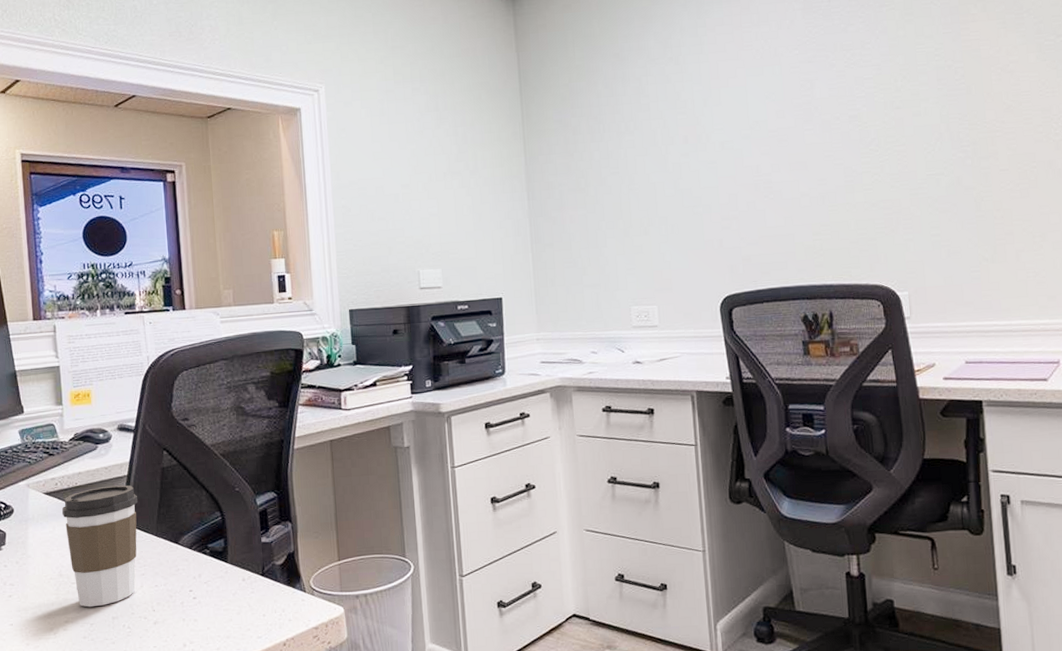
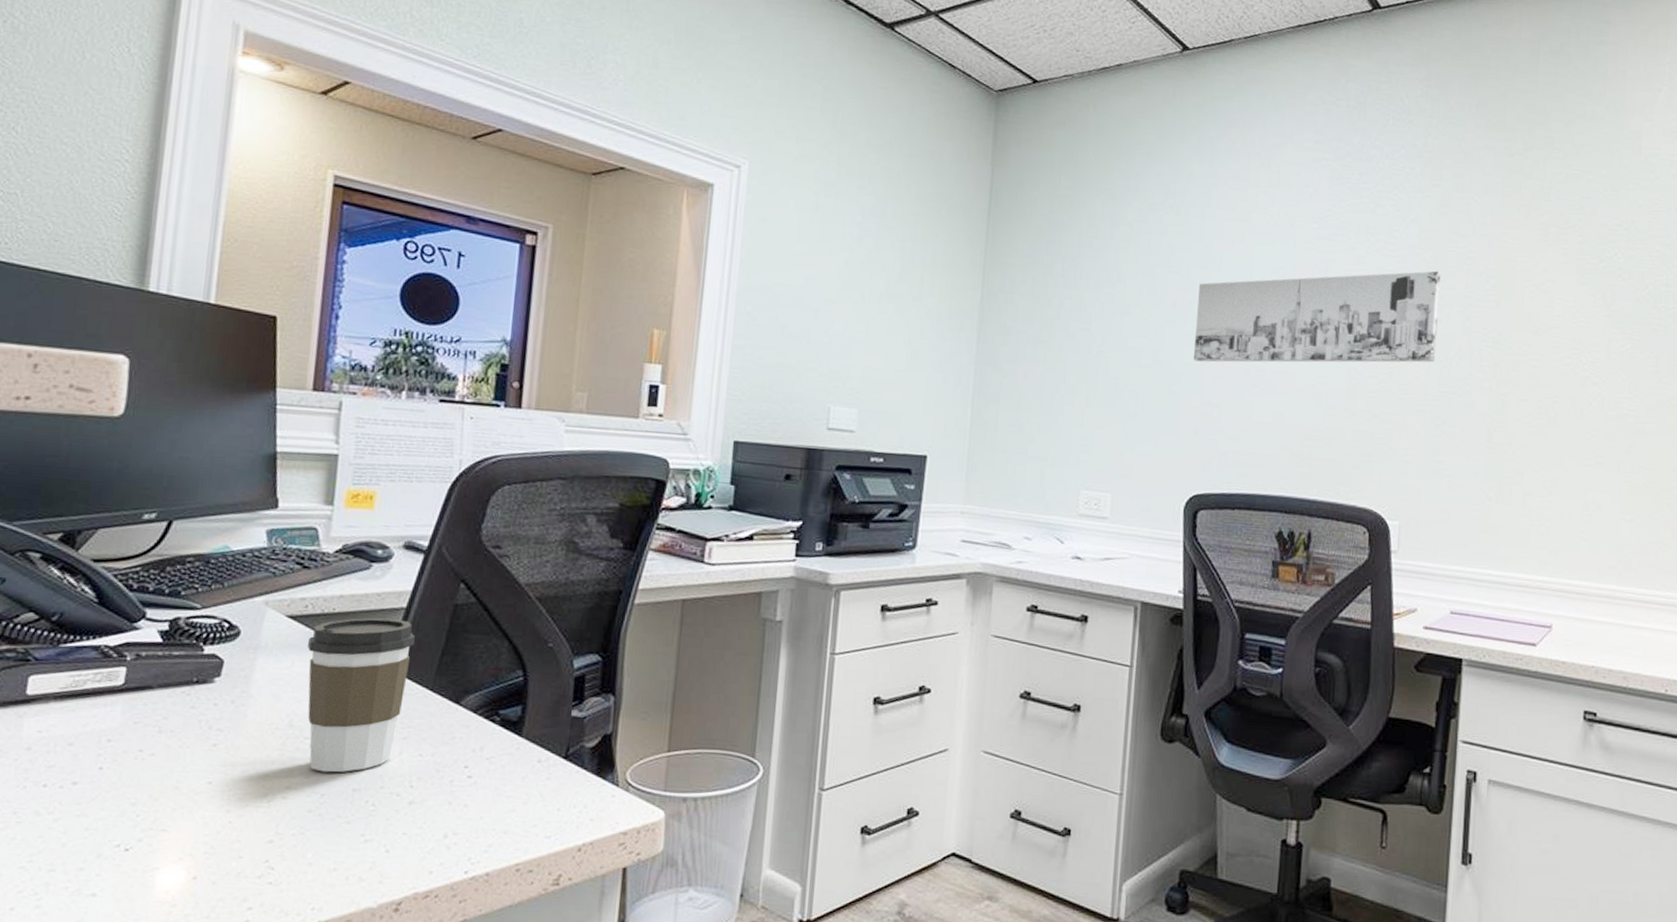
wall art: none [704,71,920,184] -> present [1194,271,1441,363]

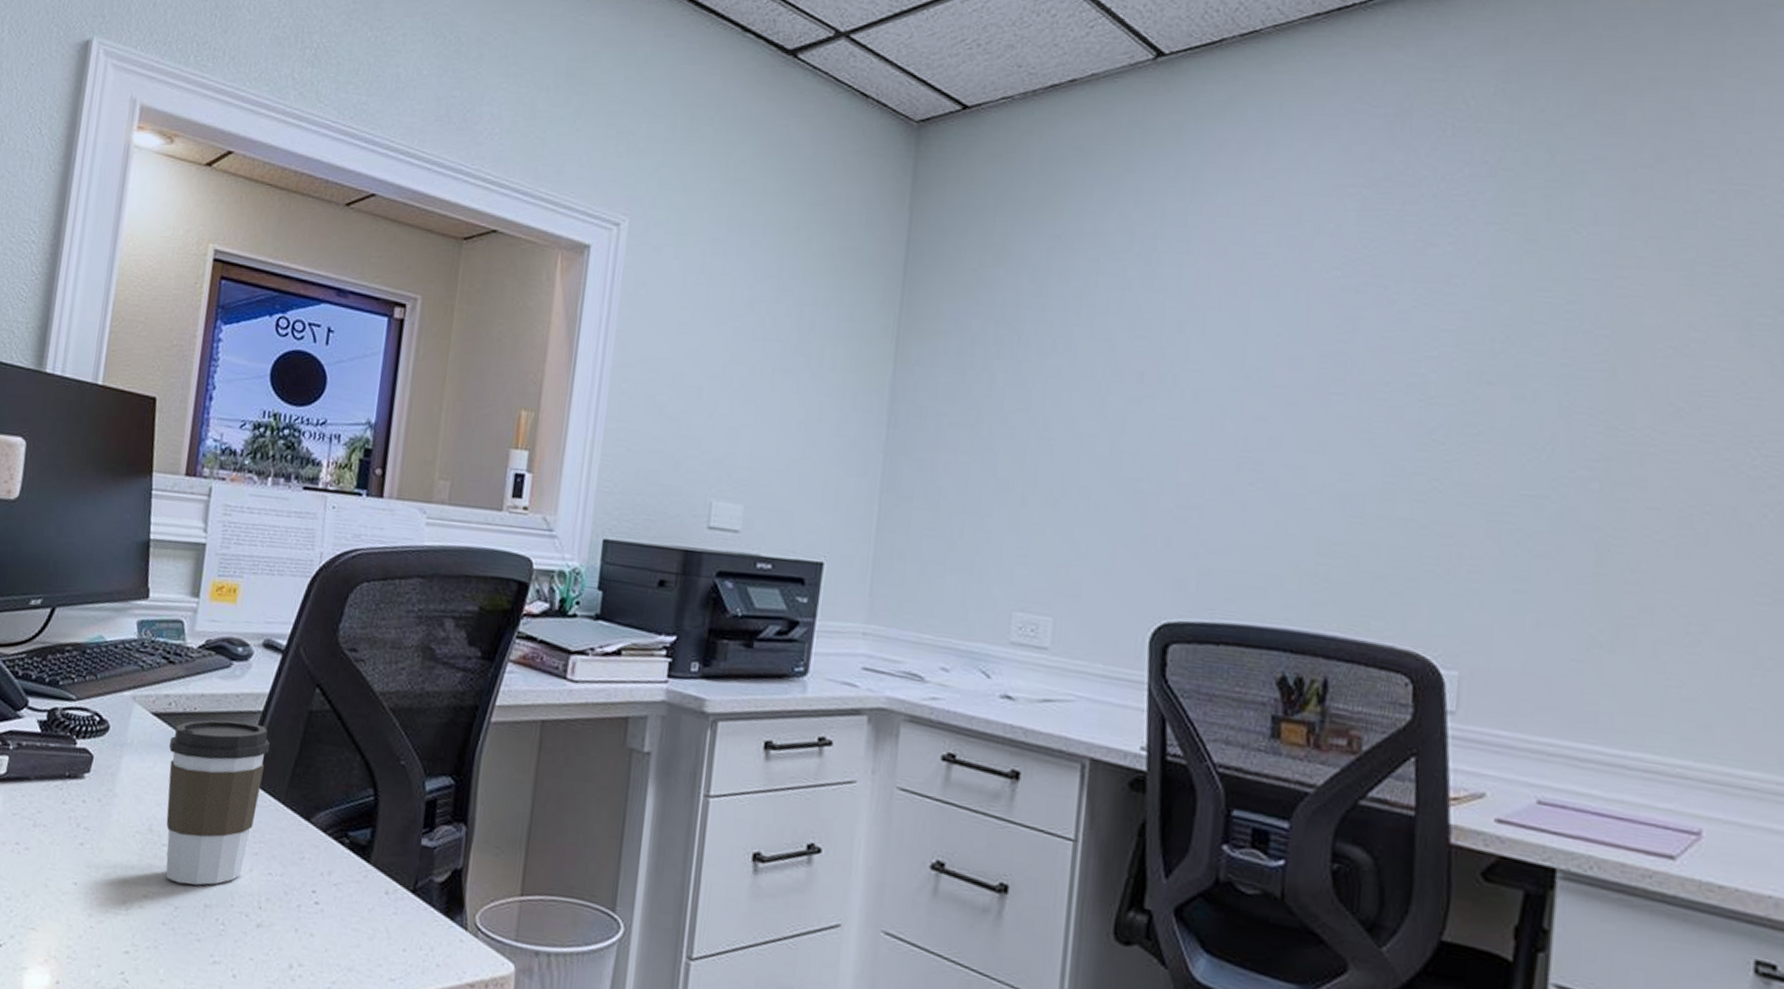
wall art: present [1194,271,1441,363] -> none [1166,329,1524,455]

